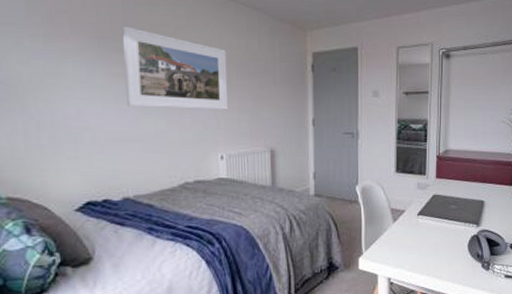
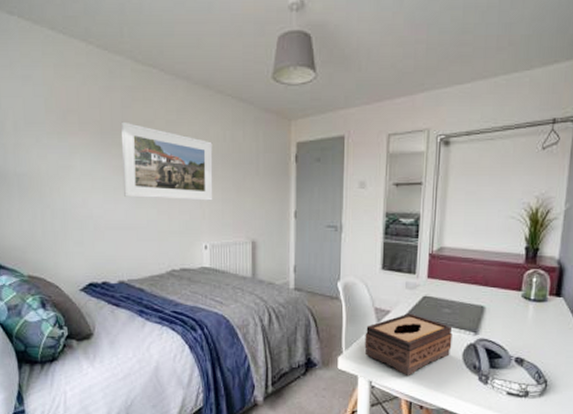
tissue box: none [383,211,459,269] -> present [364,313,453,375]

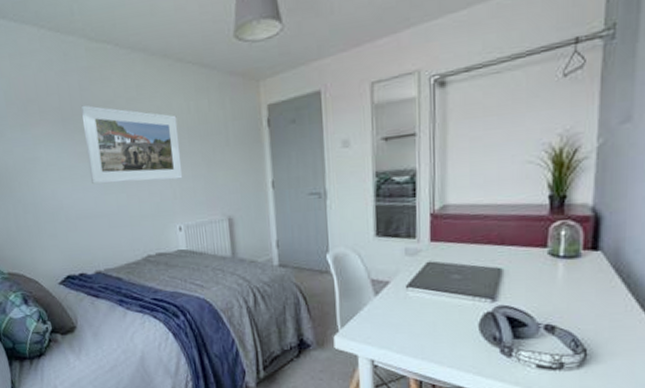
tissue box: present [364,313,453,375] -> none [362,283,465,352]

